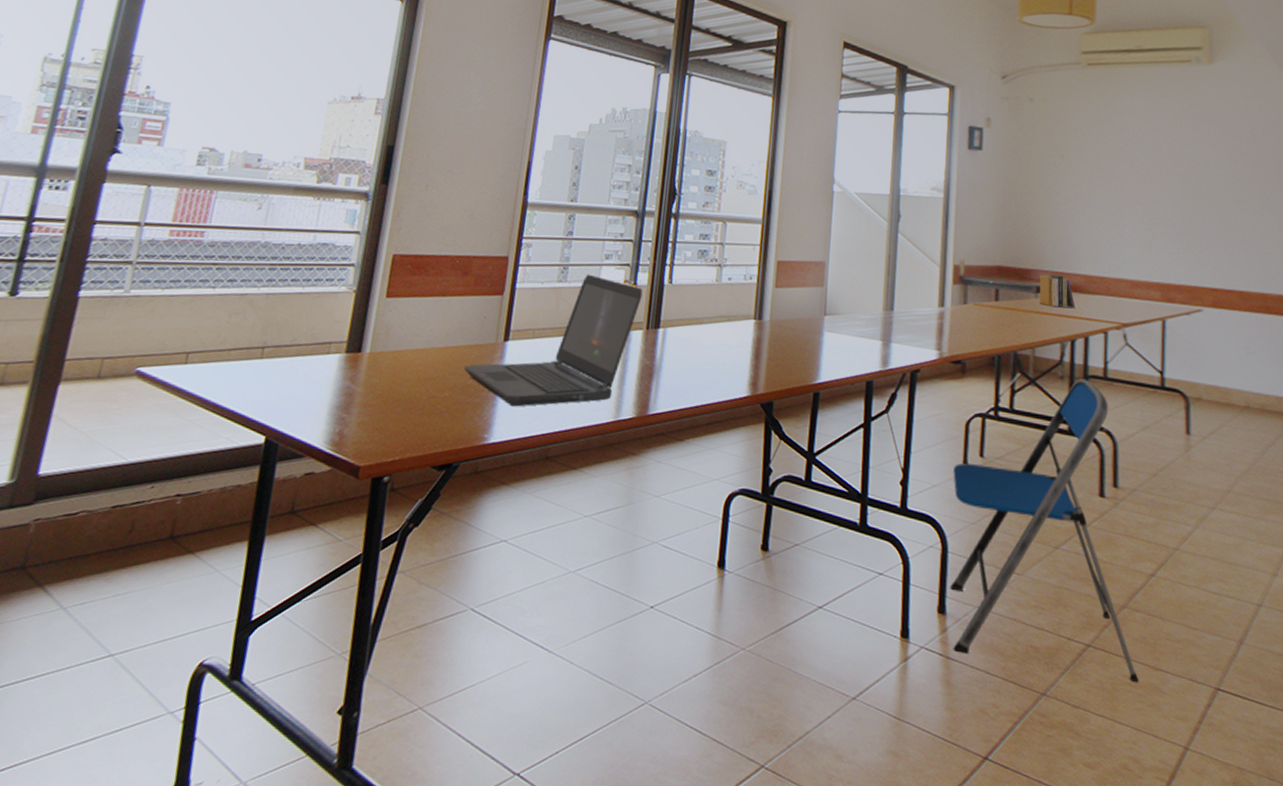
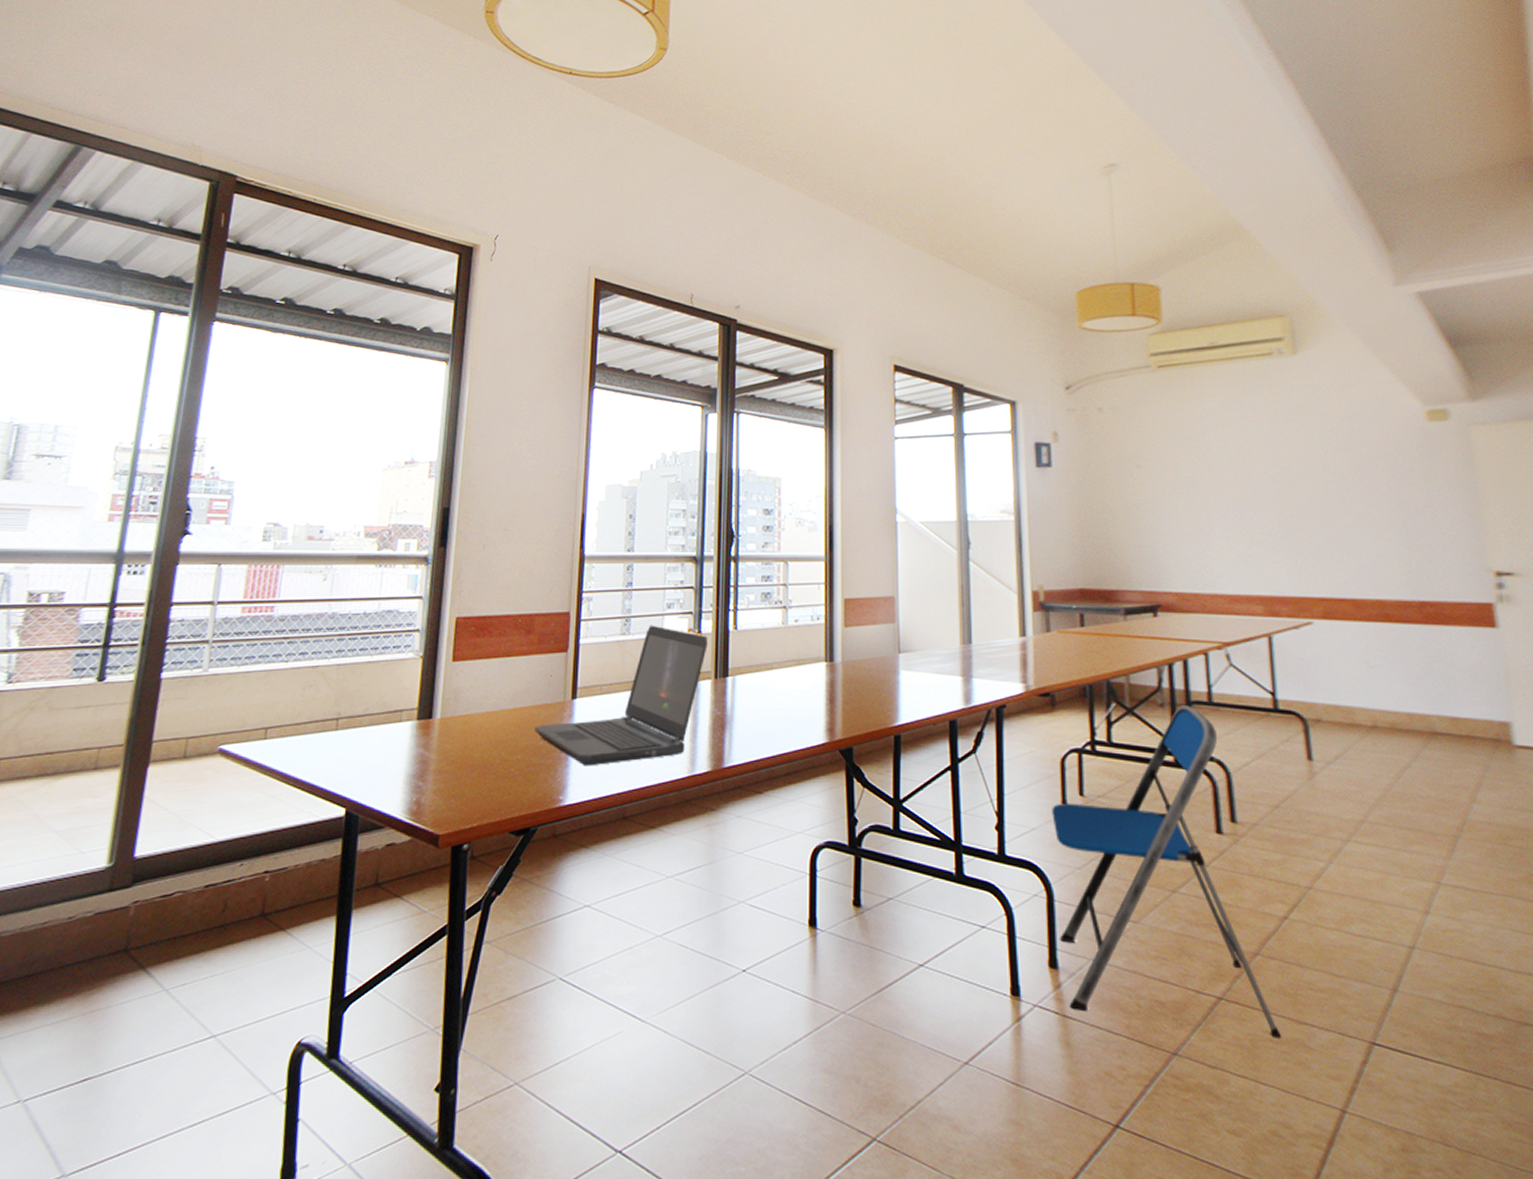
books: present [1039,275,1076,309] -> none [1127,595,1170,630]

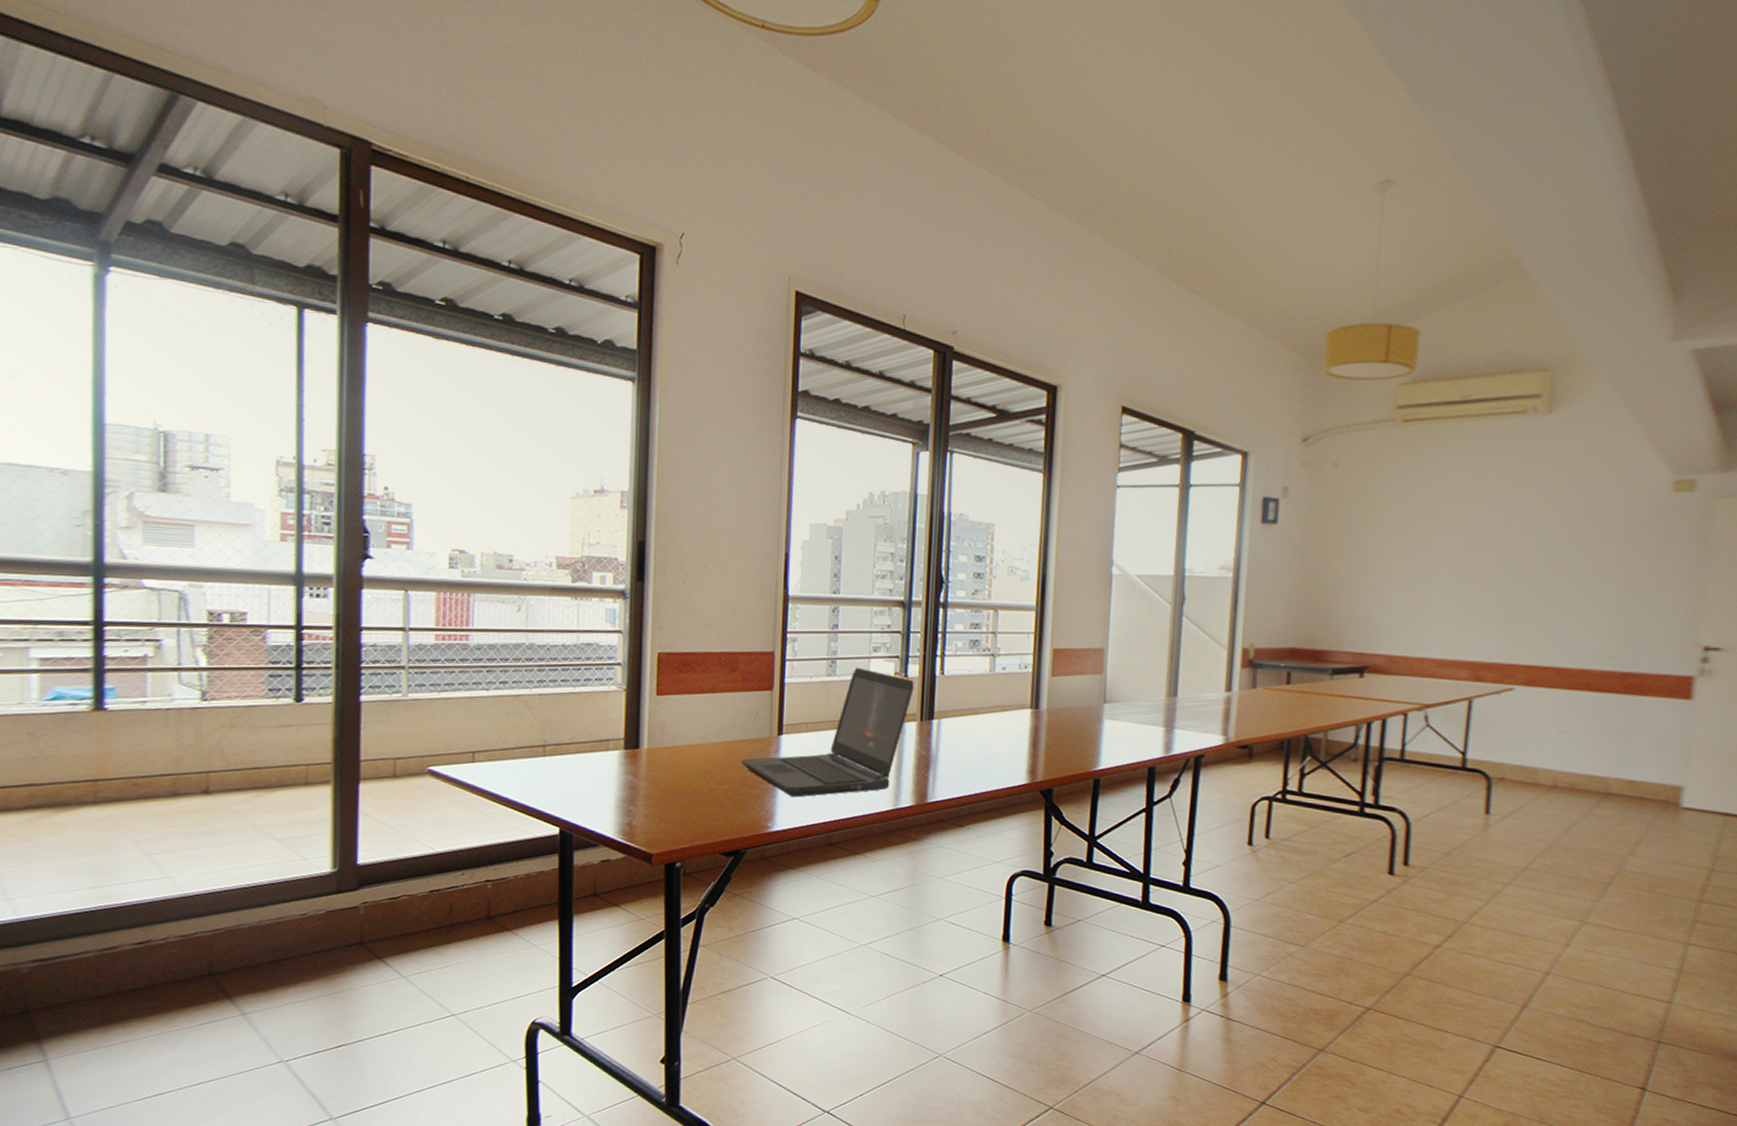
folding chair: present [1052,705,1281,1037] -> none [1232,761,1418,1040]

